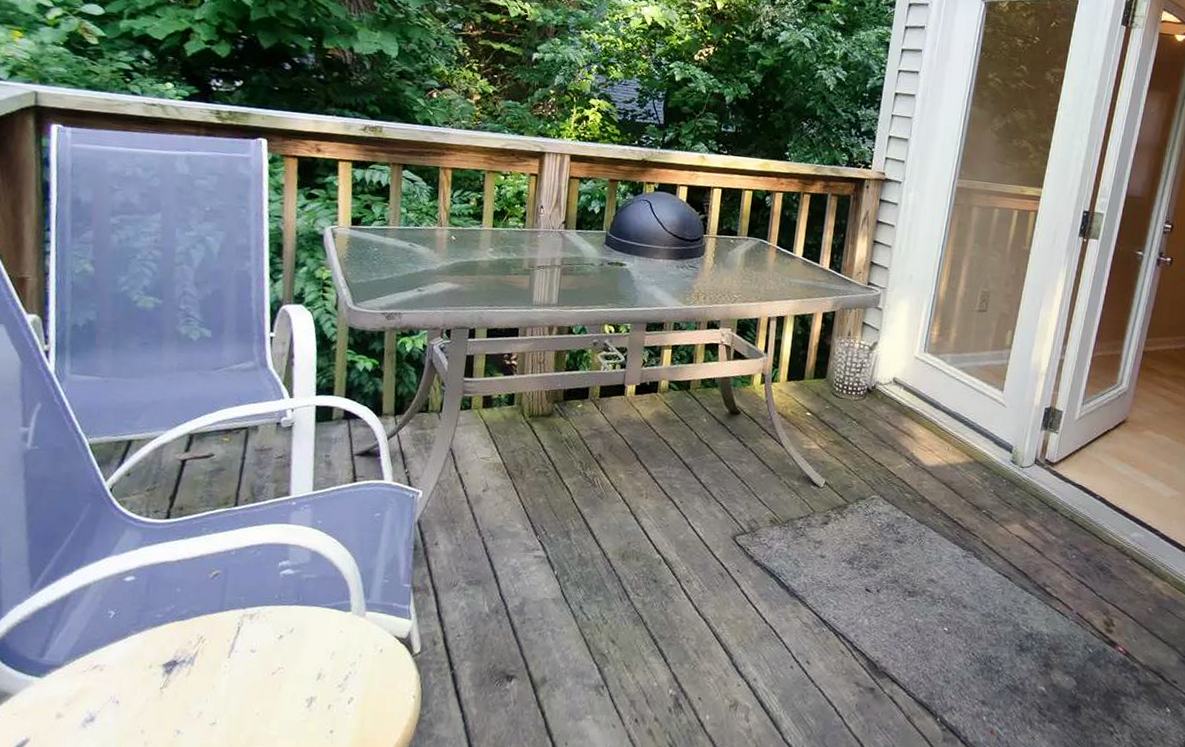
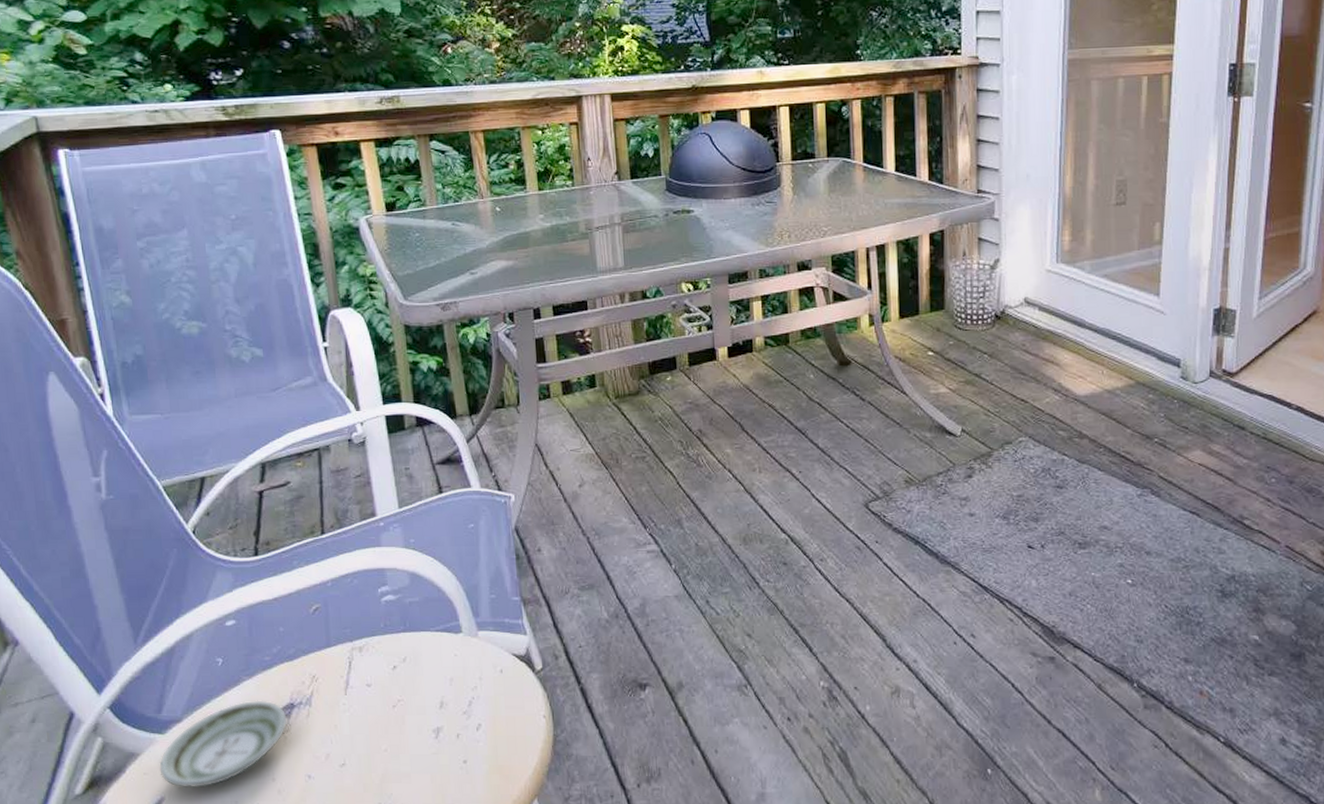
saucer: none [29,654,168,733] -> present [159,700,288,787]

